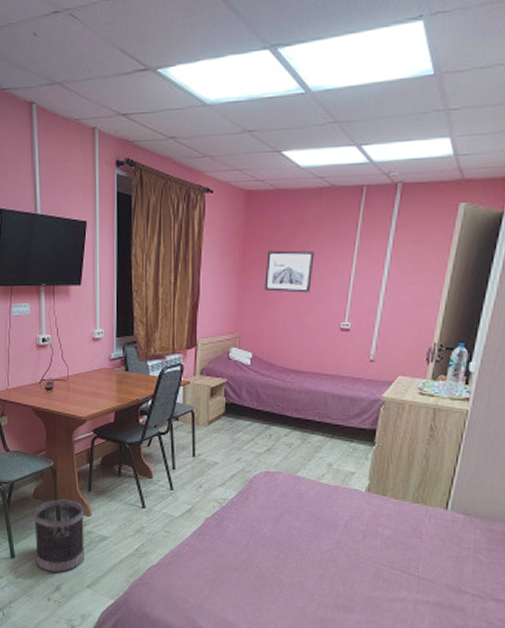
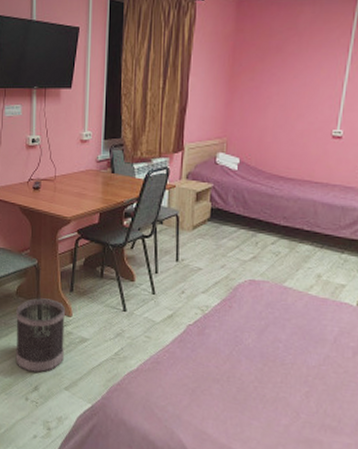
wall art: present [264,250,315,293] -> none [253,56,306,99]

